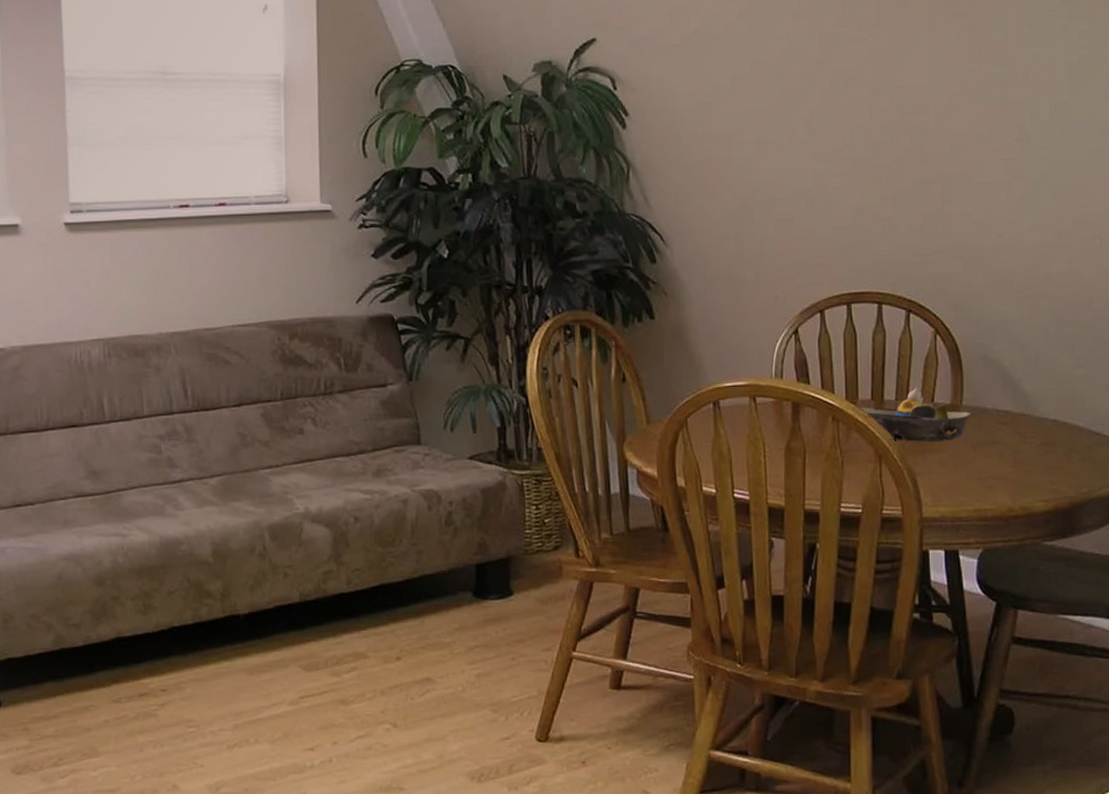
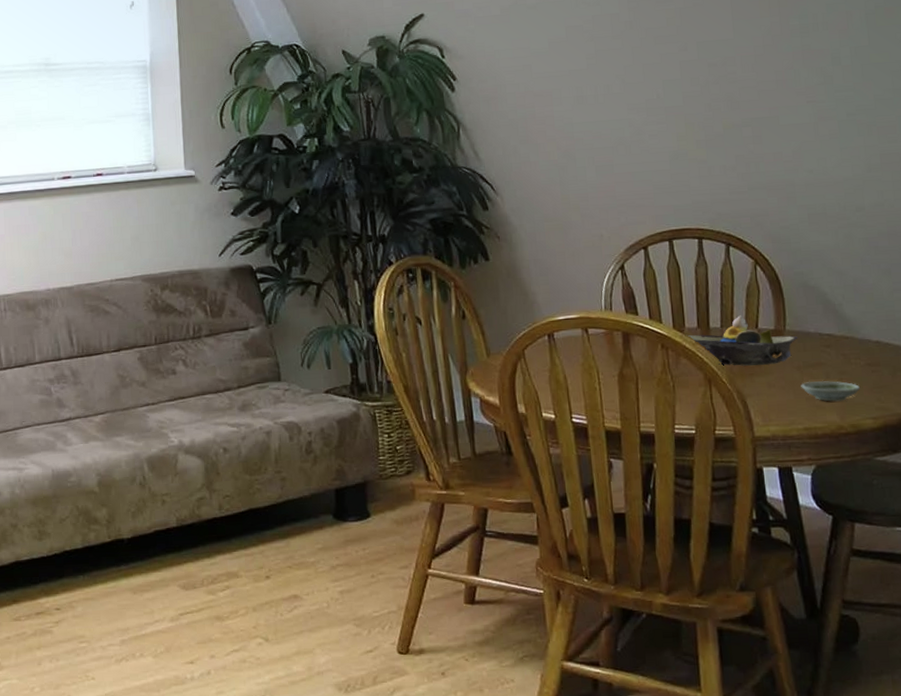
saucer: none [973,460,1034,482] -> present [801,381,861,402]

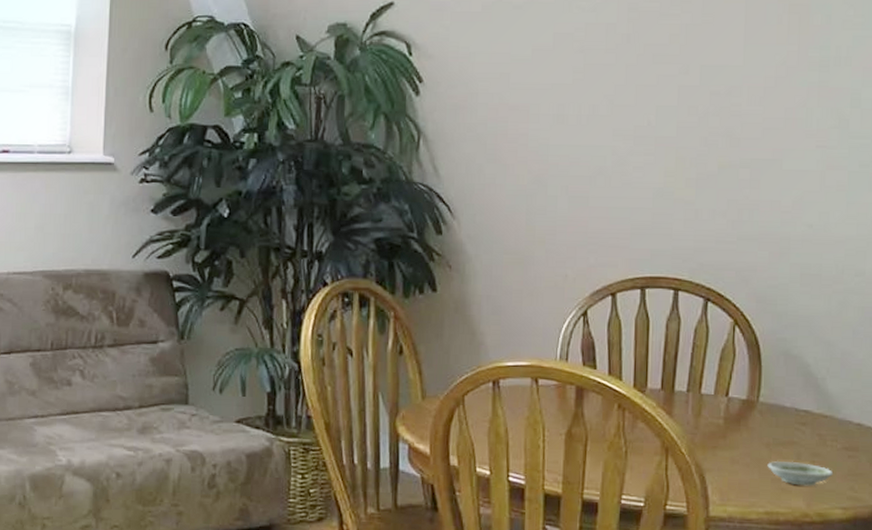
decorative bowl: present [688,315,799,366] -> none [649,380,772,438]

